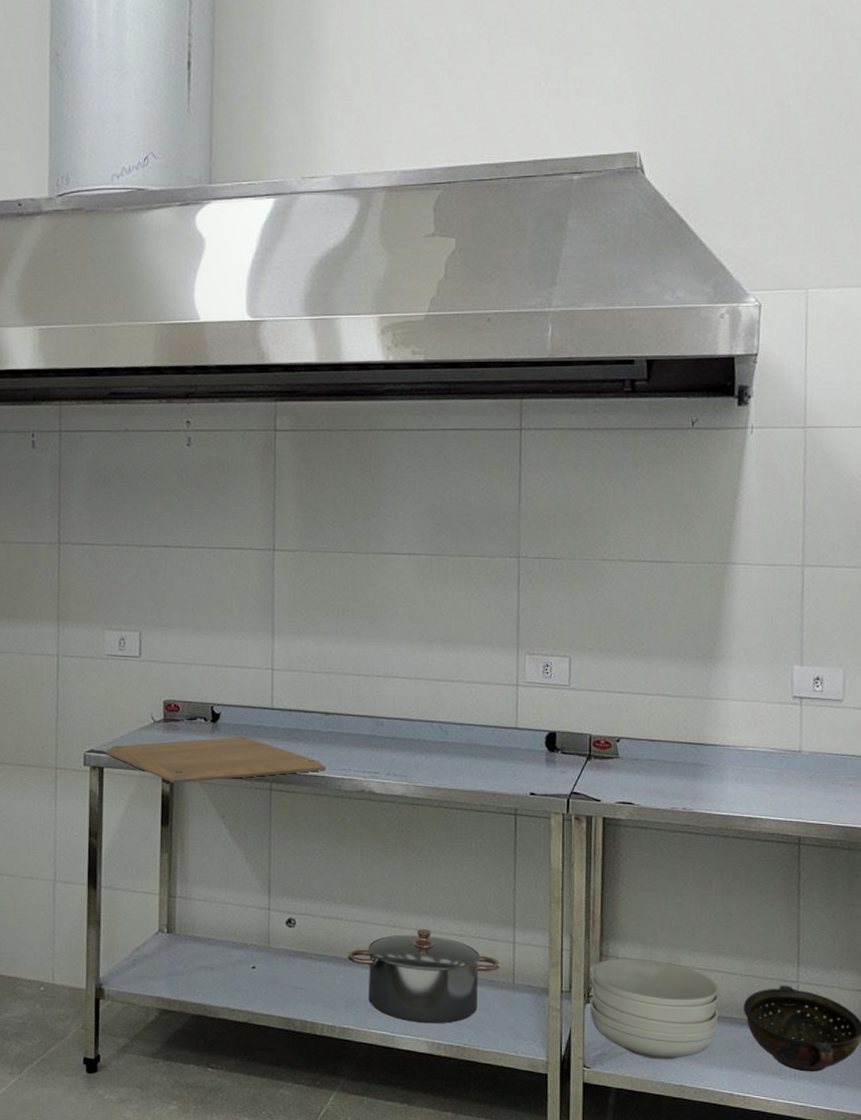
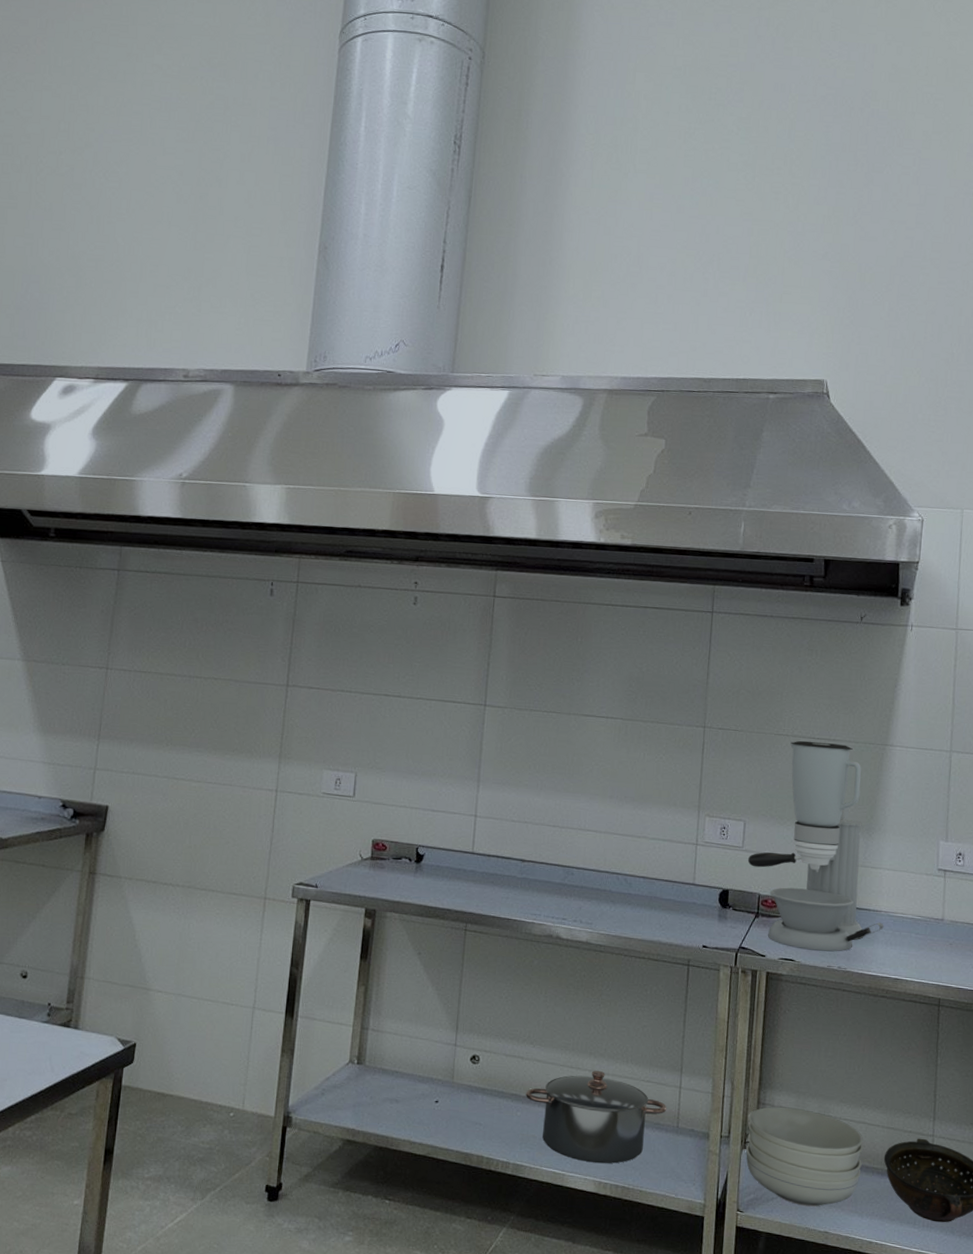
chopping board: present [105,736,326,783] -> none [313,877,518,920]
mixer: none [575,565,733,793] -> present [747,740,884,952]

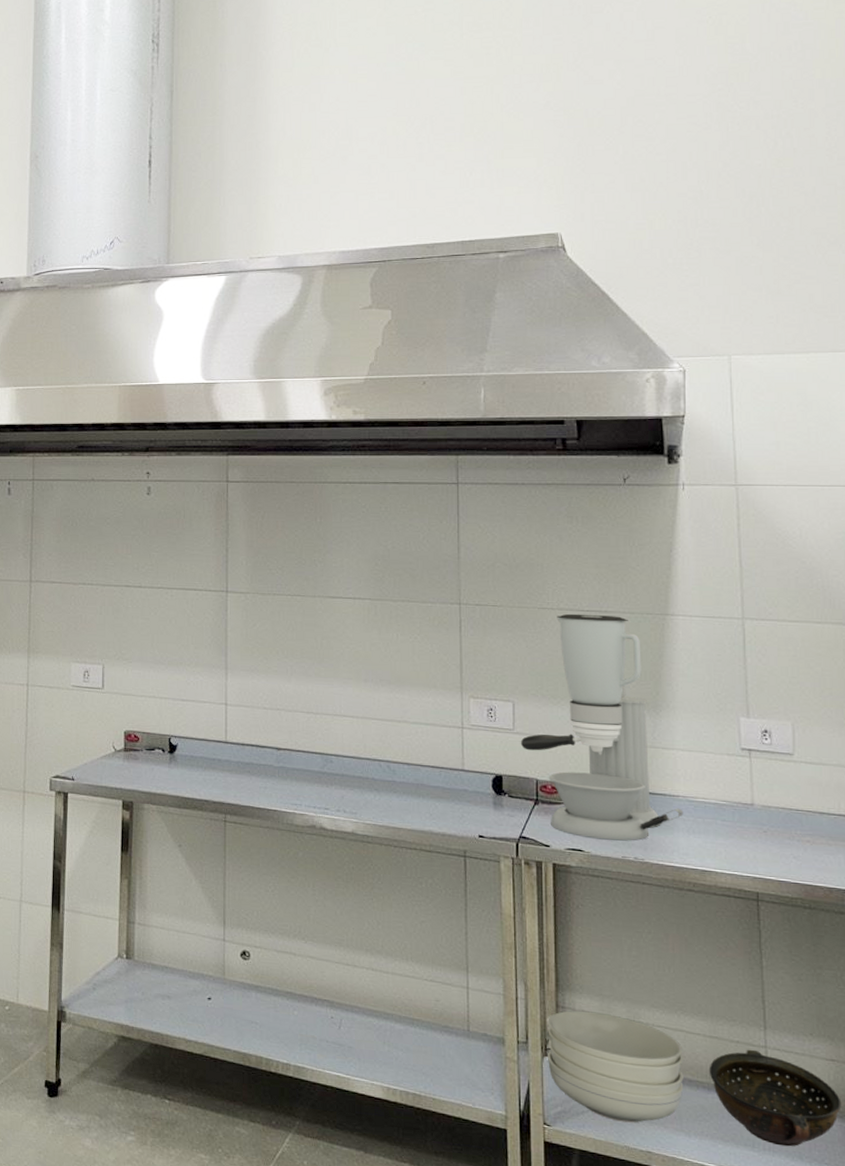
cooking pot: present [526,1070,667,1164] -> none [301,968,455,1068]

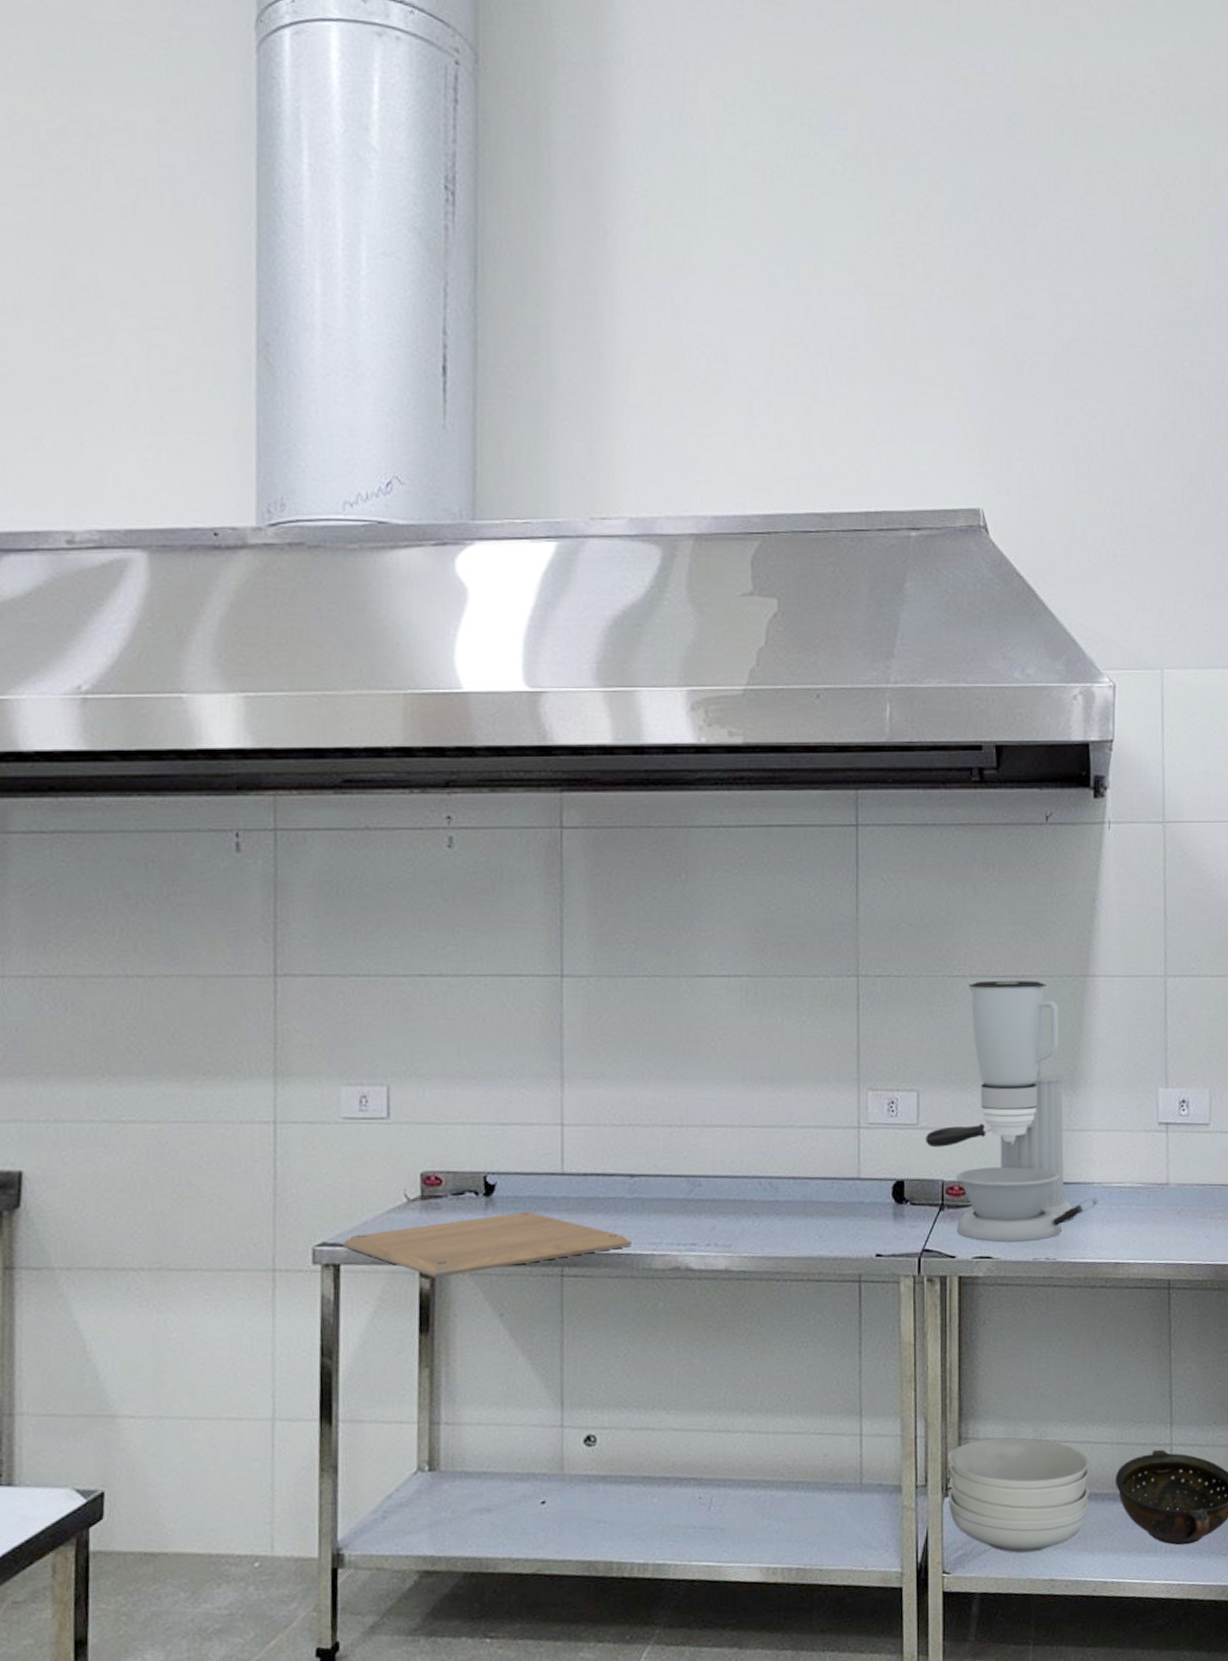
chopping board: none [70,768,278,811] -> present [342,1211,632,1278]

